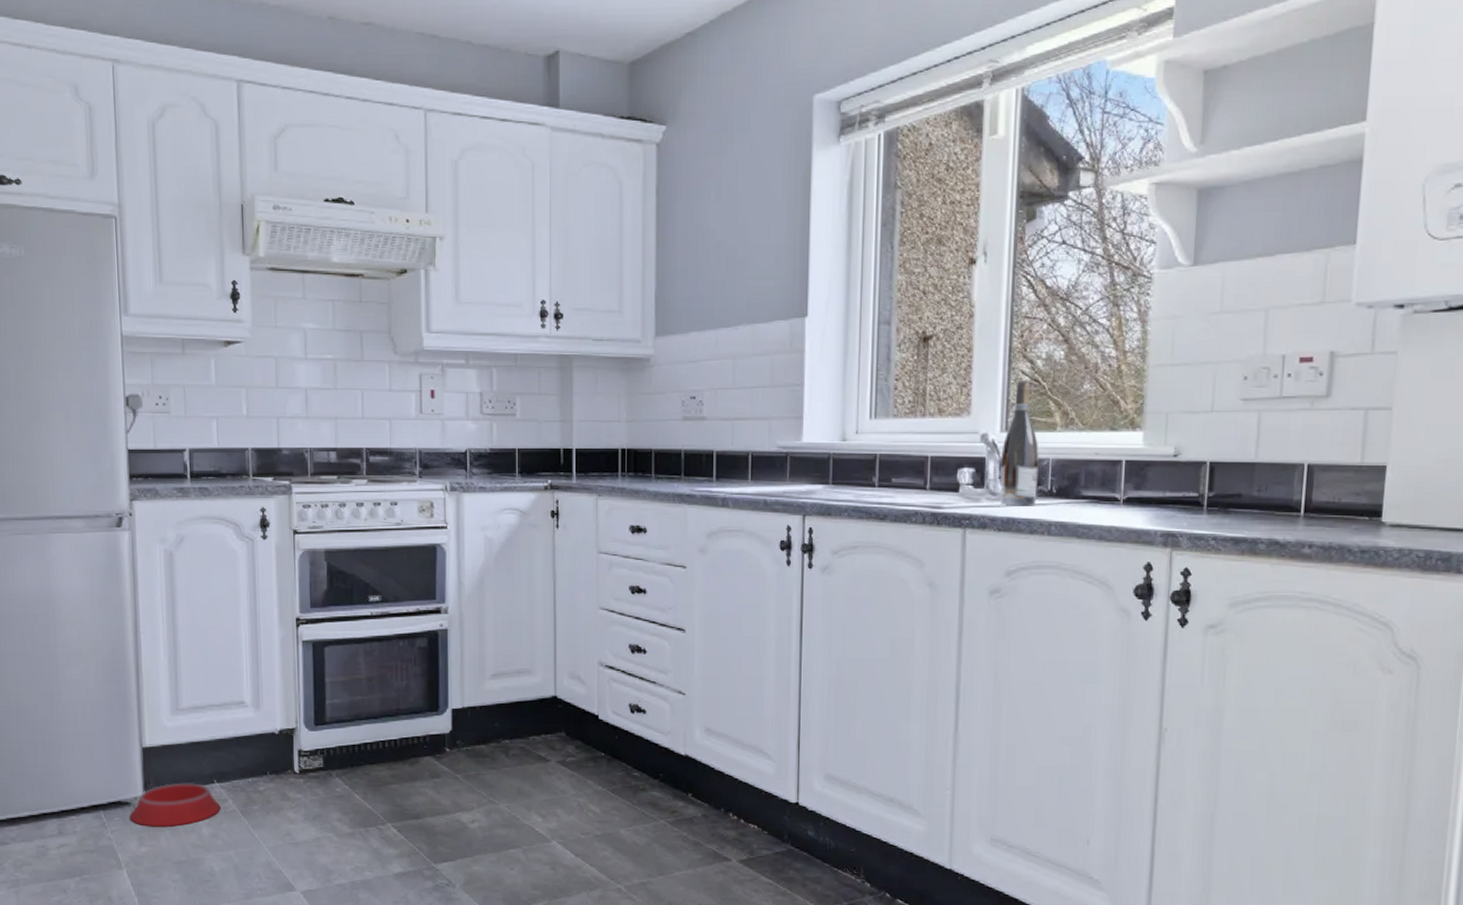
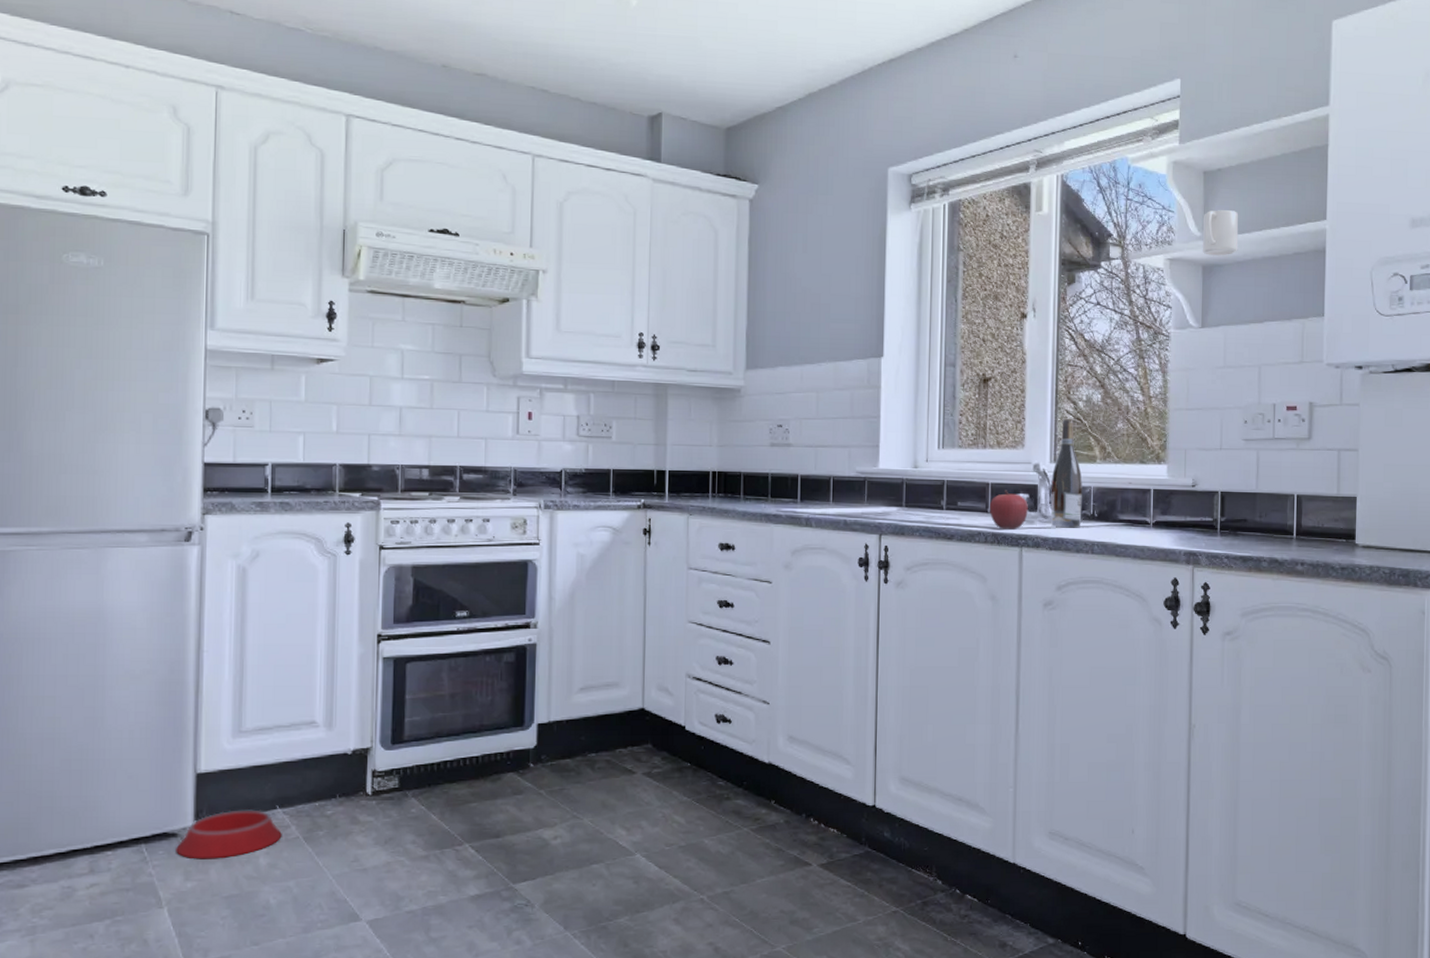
fruit: none [928,464,974,508] -> present [989,490,1028,530]
mug: none [1198,117,1249,176] -> present [1202,210,1239,256]

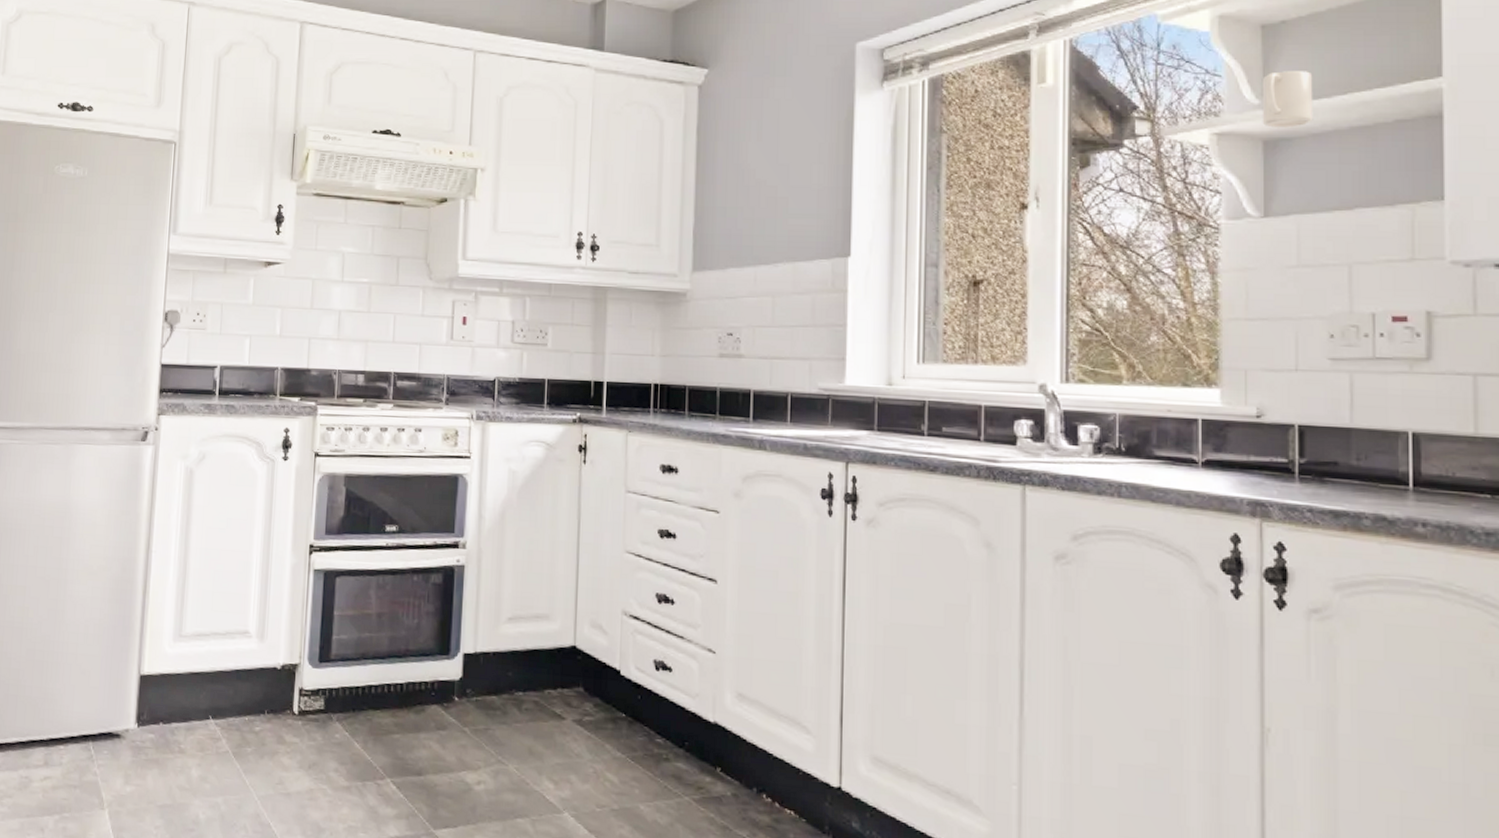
pet bowl: present [176,809,282,859] -> none [118,716,213,766]
fruit: present [989,490,1028,530] -> none [982,414,1032,463]
wine bottle: present [1050,419,1083,527] -> none [1062,330,1104,463]

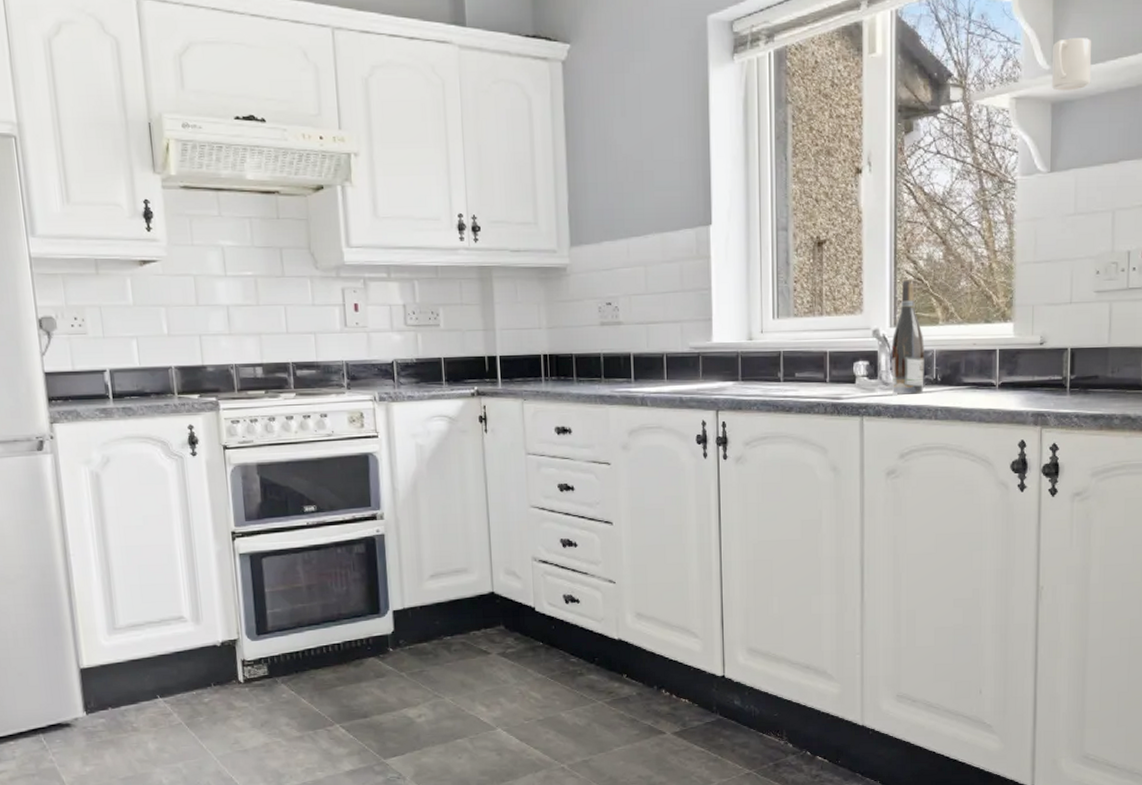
wine bottle: none [1062,330,1104,463] -> present [891,280,924,394]

